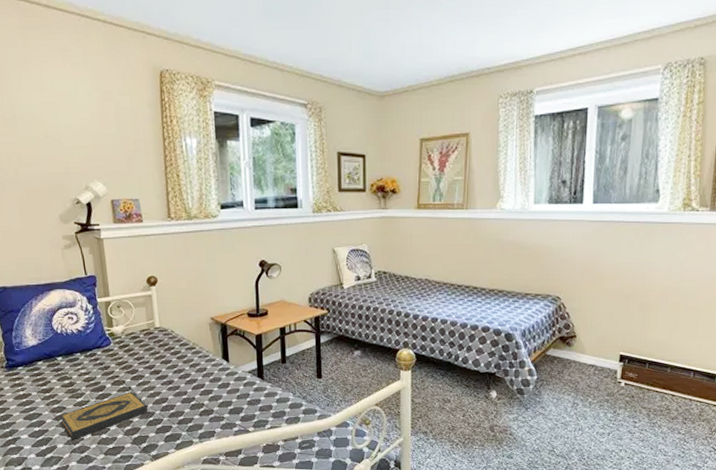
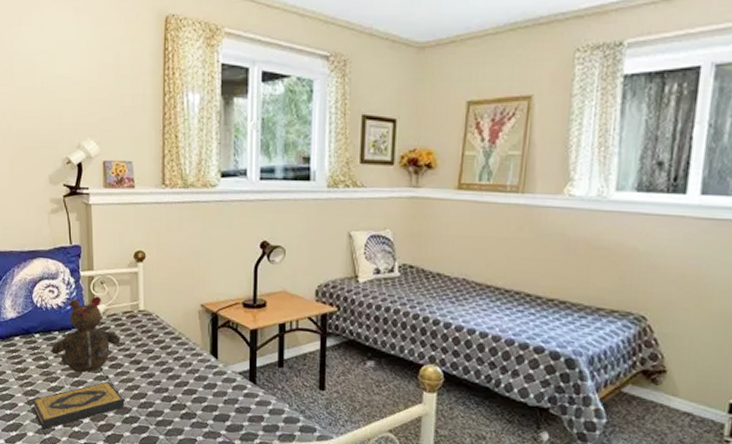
teddy bear: none [75,319,140,387] -> present [51,296,121,373]

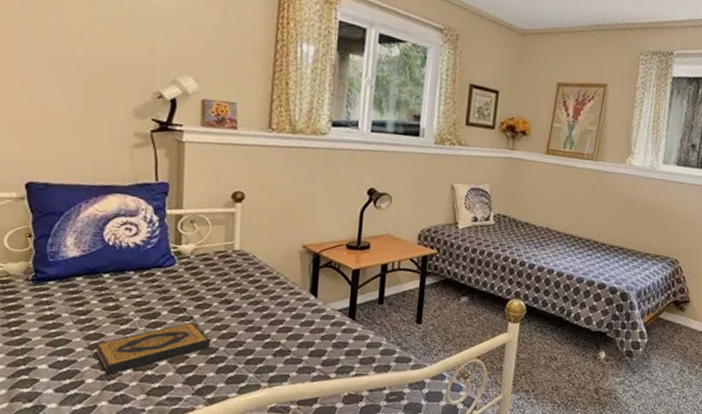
teddy bear: present [51,296,121,373] -> none [124,235,211,314]

